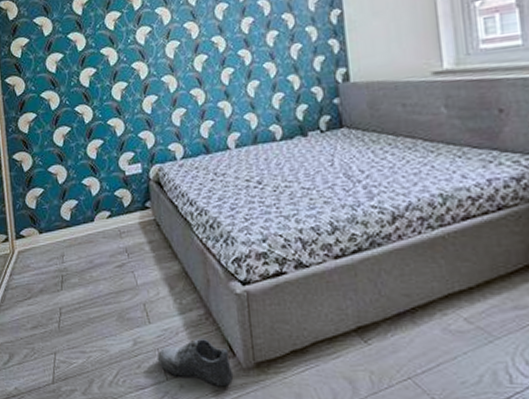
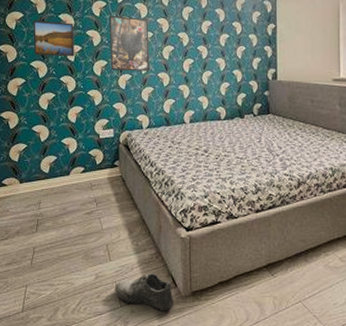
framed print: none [39,42,89,85] -> present [32,20,75,57]
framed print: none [125,24,180,93] -> present [109,15,150,72]

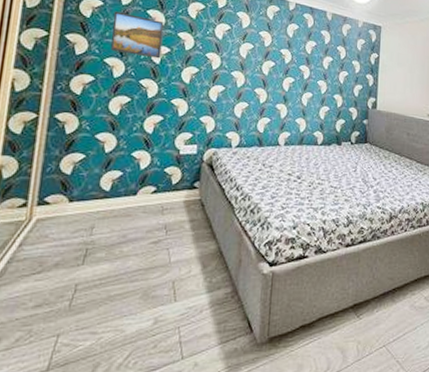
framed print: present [109,15,150,72] -> none [201,19,251,85]
shoe: present [114,272,174,311] -> none [175,315,248,363]

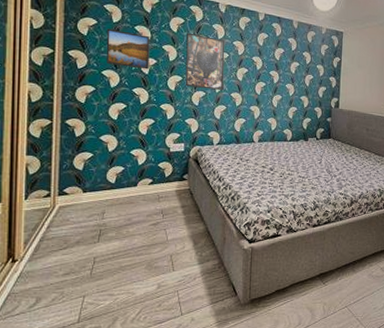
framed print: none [201,19,251,85] -> present [185,32,225,90]

